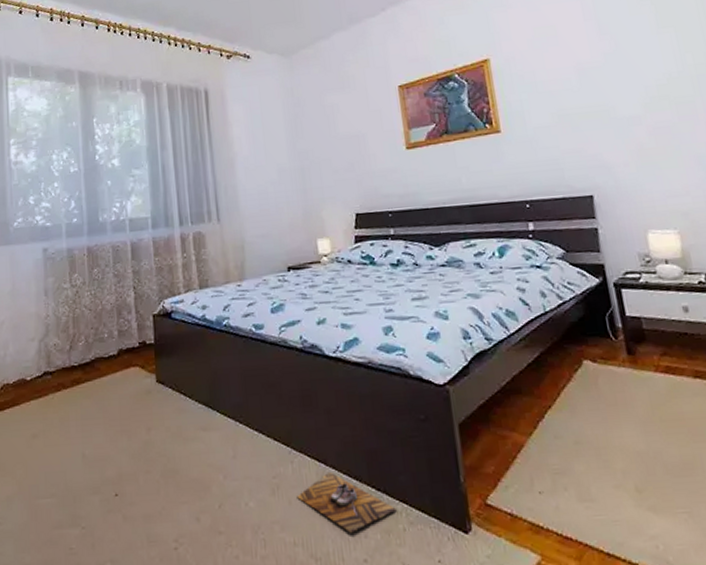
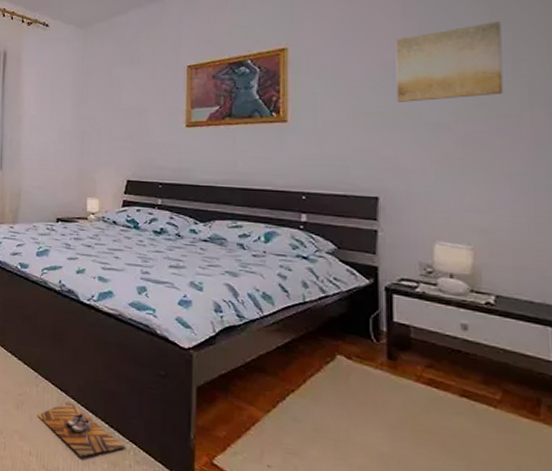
wall art: none [582,16,678,101] -> present [395,20,504,102]

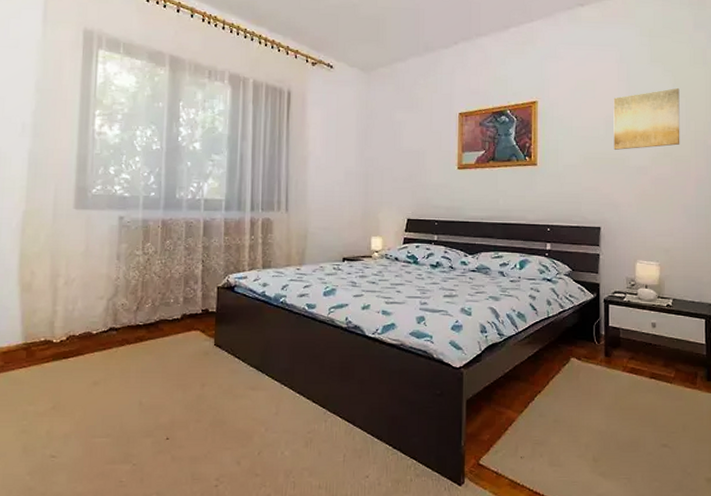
shoe: present [37,400,125,457] -> none [326,430,407,480]

